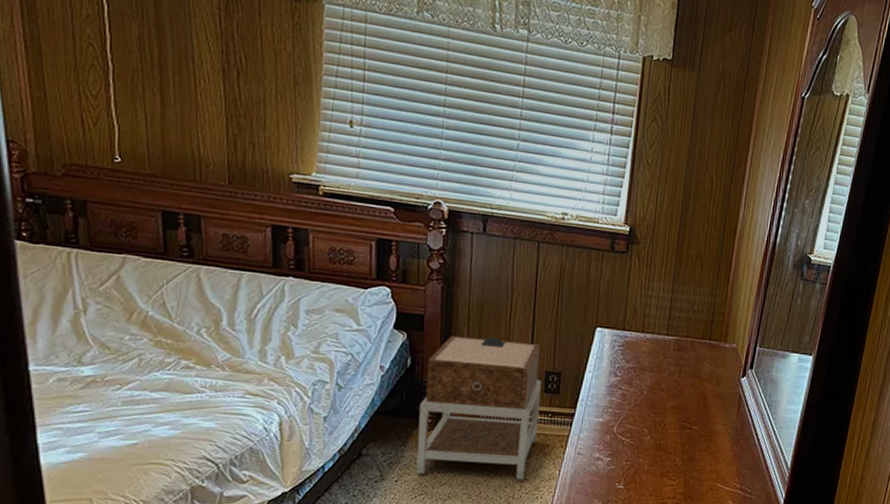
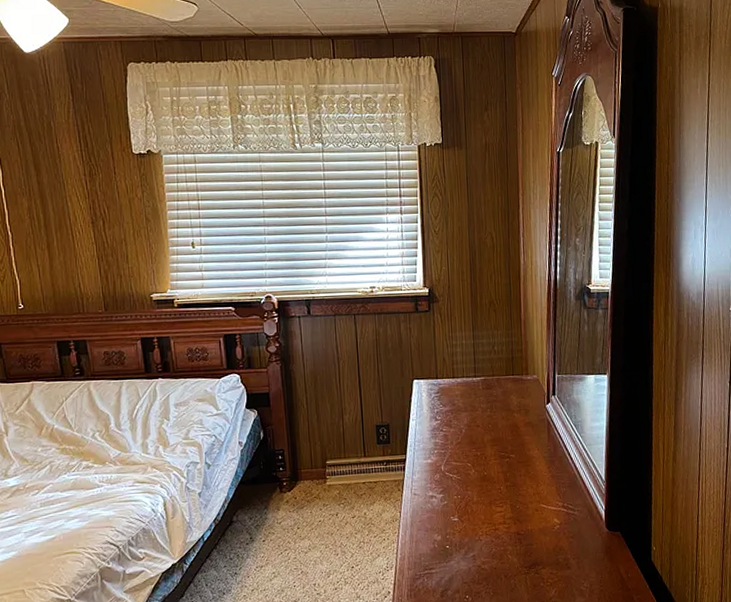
nightstand: present [416,336,542,480] -> none [275,402,377,533]

